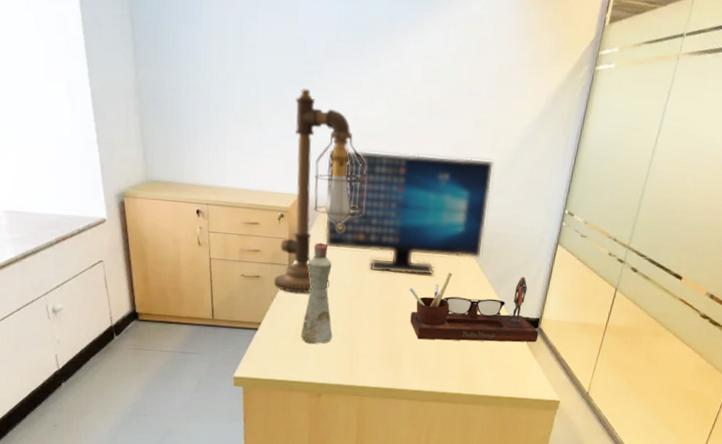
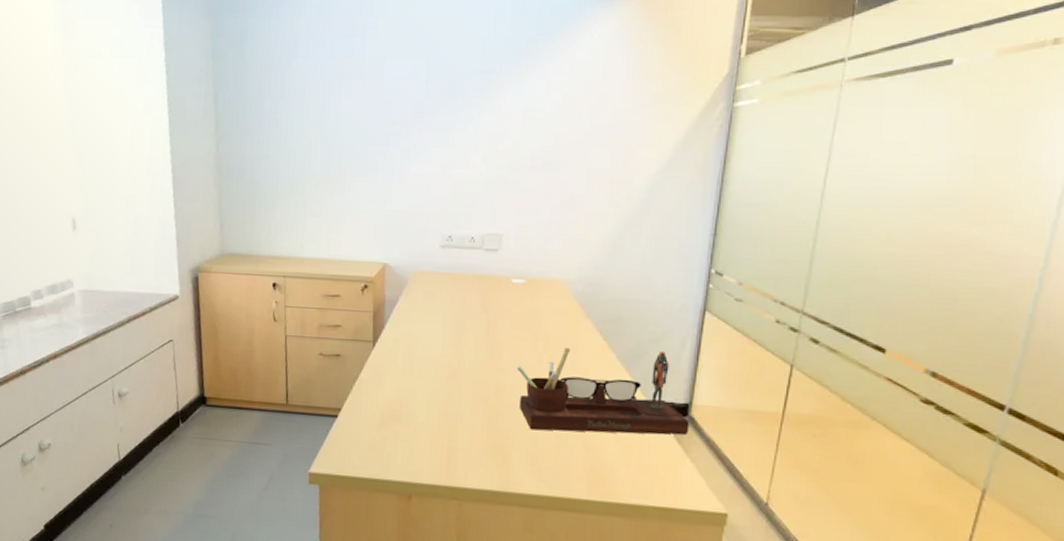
desk lamp: present [273,88,365,294] -> none [356,149,460,375]
bottle: present [300,241,333,344] -> none [386,314,425,435]
computer monitor: present [324,150,495,276] -> none [414,211,615,352]

